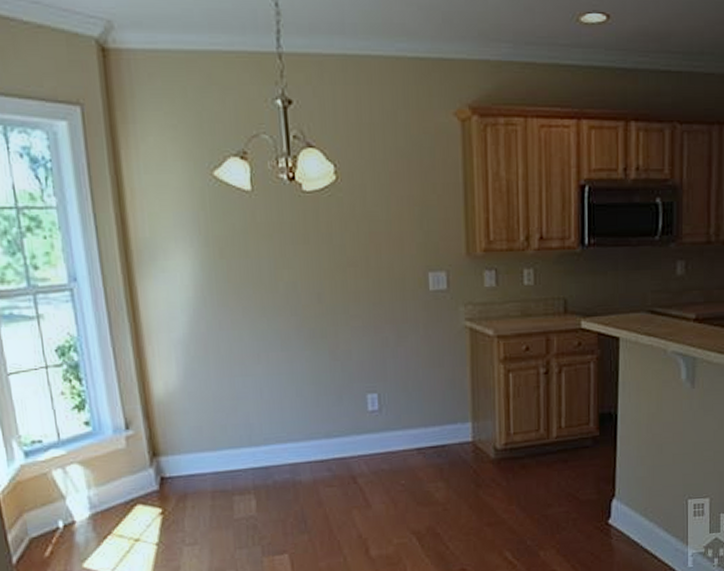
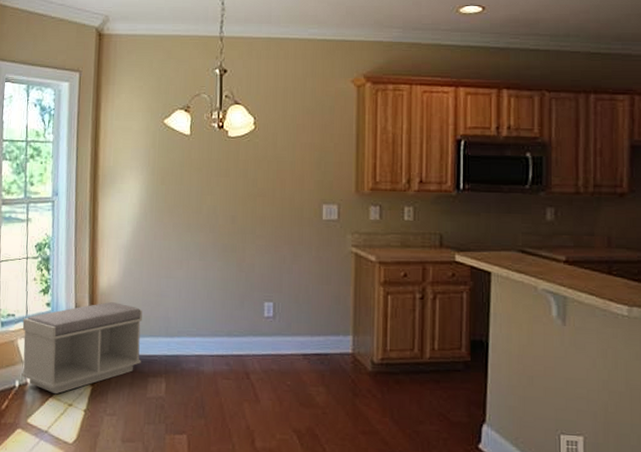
bench: none [54,412,222,531] -> present [21,302,143,395]

